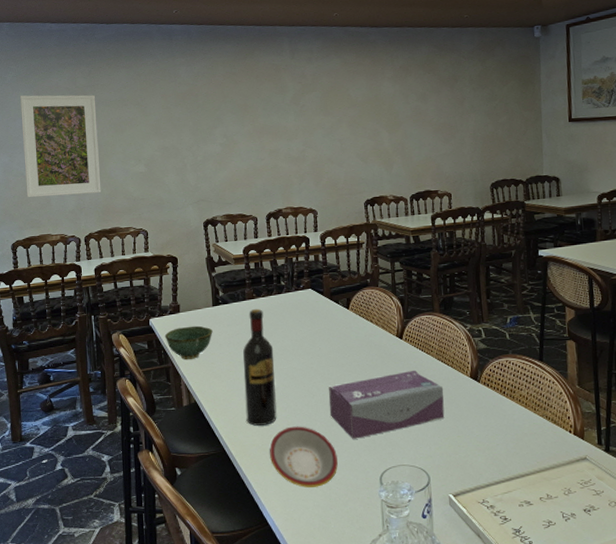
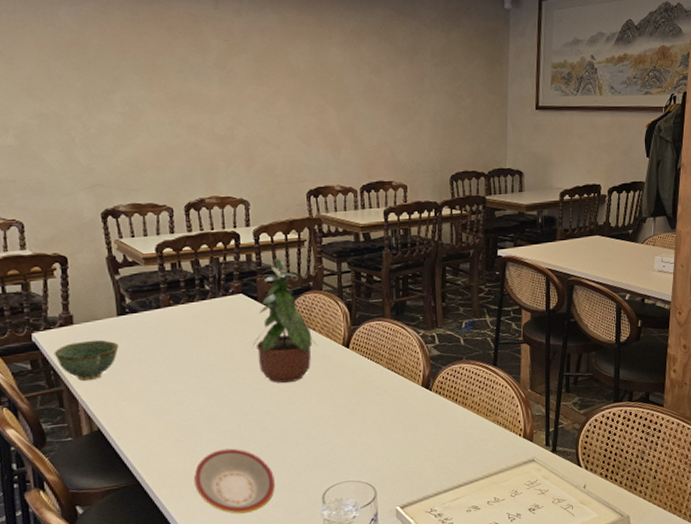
wine bottle: present [243,308,277,426] -> none [158,317,202,452]
potted plant: none [319,258,375,370] -> present [253,258,318,384]
tissue box: present [329,370,445,440] -> none [264,380,394,460]

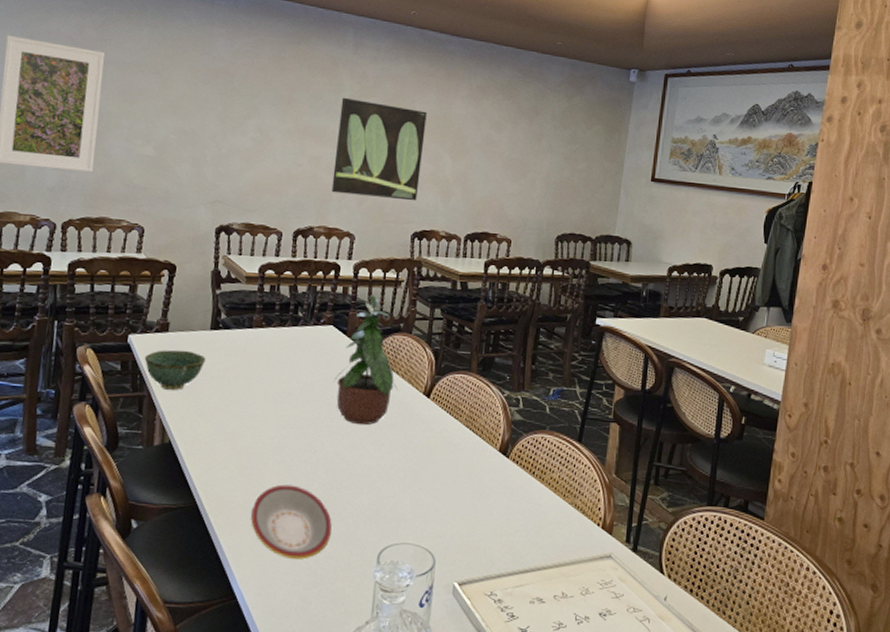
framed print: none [210,57,307,161] -> present [331,97,427,201]

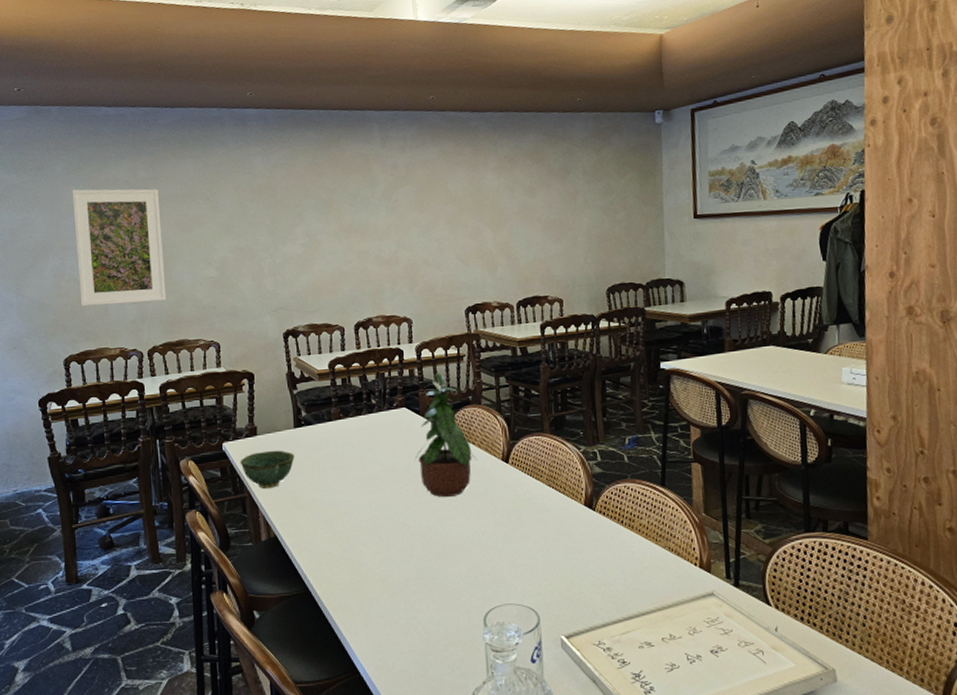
plate: present [251,484,332,559] -> none [360,562,437,631]
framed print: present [331,97,427,201] -> none [378,190,465,283]

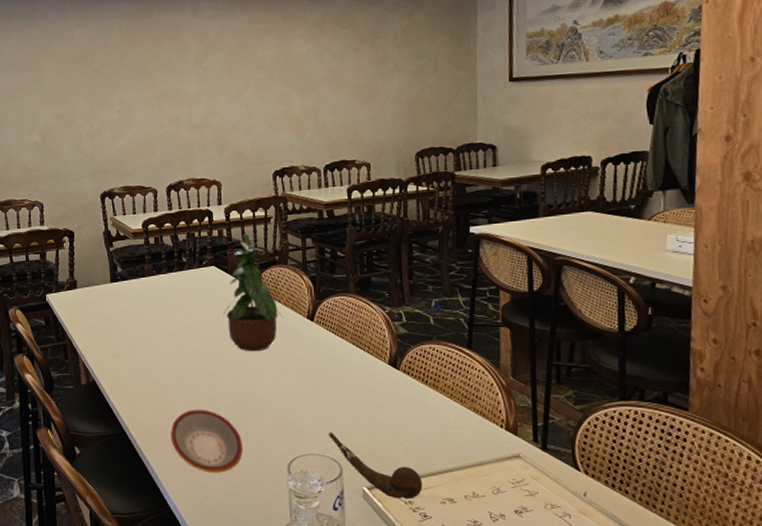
bowl: present [240,450,295,489] -> none [61,302,111,338]
plate: none [360,562,437,631] -> present [171,409,243,473]
spoon: none [525,578,621,646] -> present [329,431,423,499]

